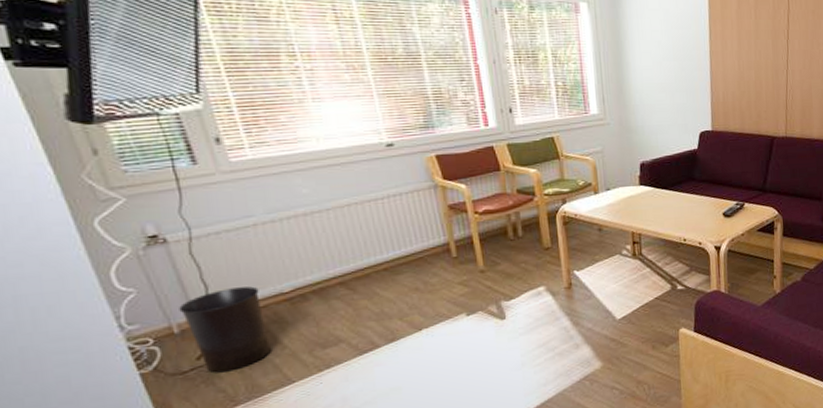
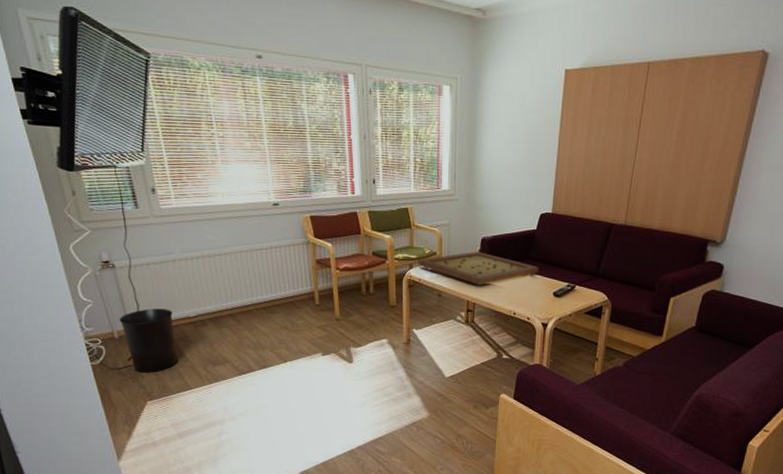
gameboard: none [571,178,705,214] -> present [418,252,539,286]

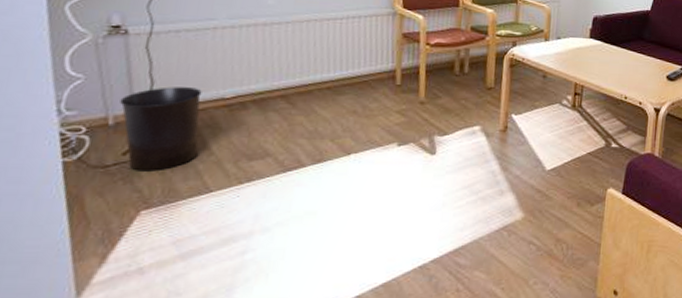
gameboard: present [418,252,539,286] -> none [522,30,653,67]

